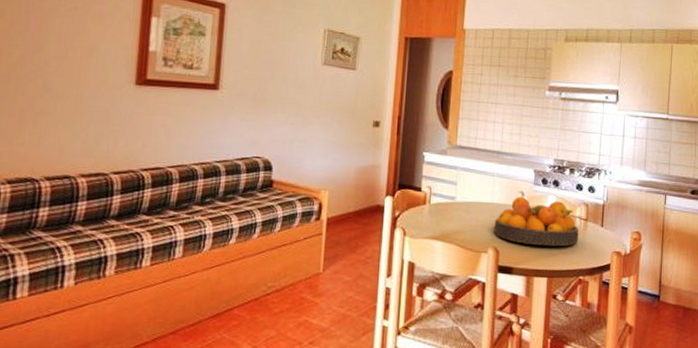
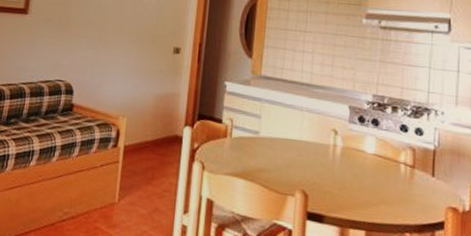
fruit bowl: present [494,196,579,247] -> none [302,135,404,196]

